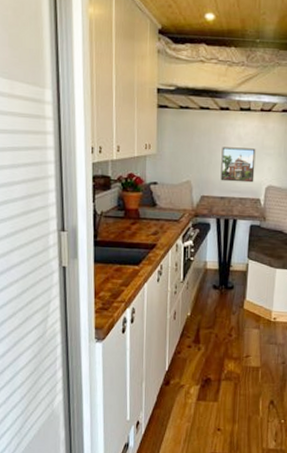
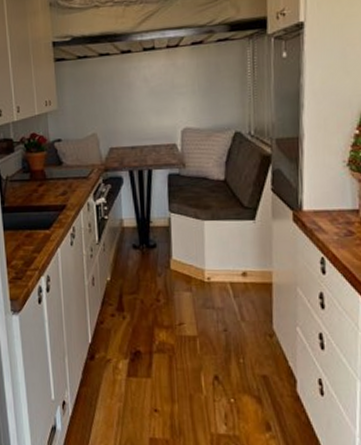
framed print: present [220,147,256,183] -> none [127,89,167,130]

